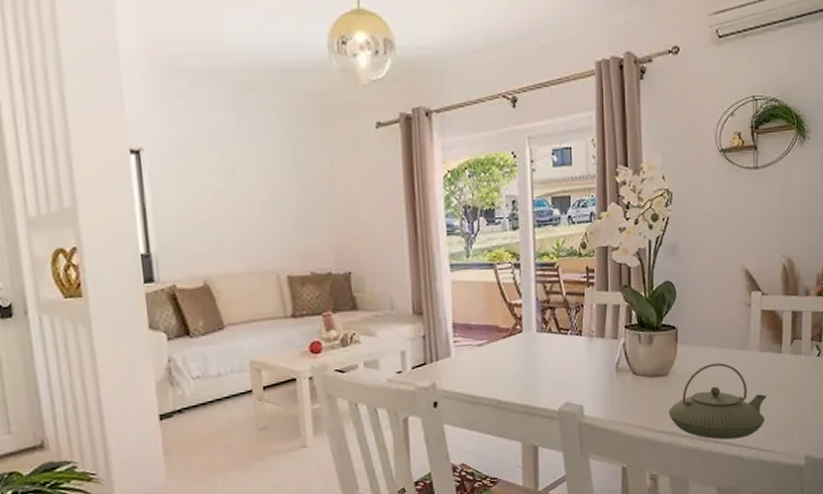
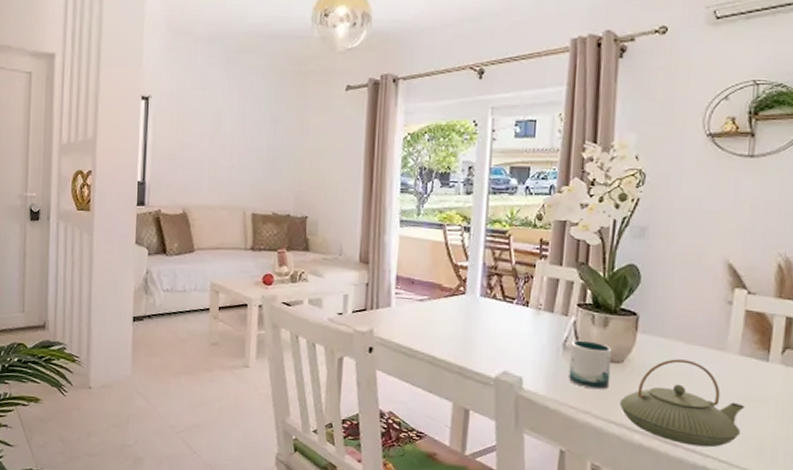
mug: none [623,359,659,405] -> present [569,340,612,390]

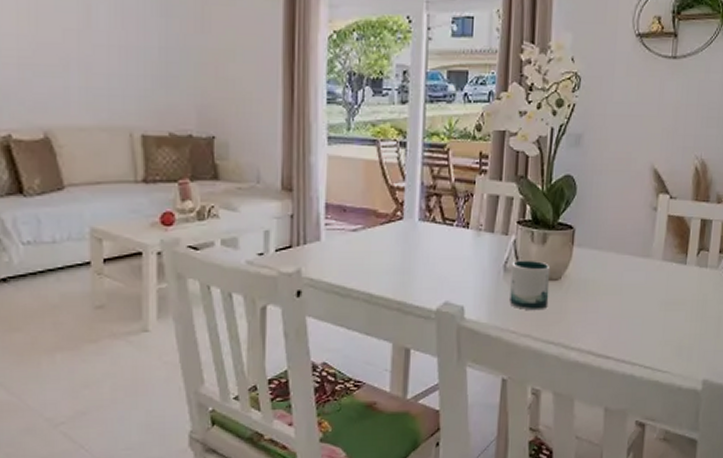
teapot: present [619,359,745,448] -> none [557,270,667,356]

